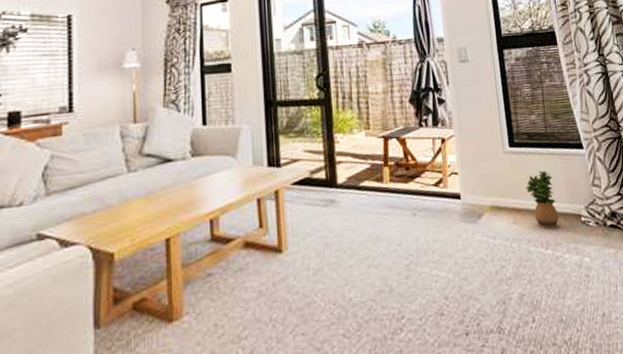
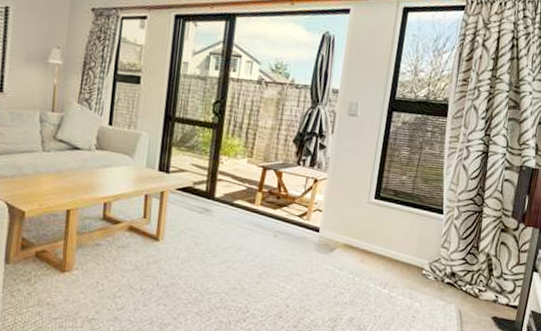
potted plant: present [525,170,559,229] -> none [380,224,407,274]

